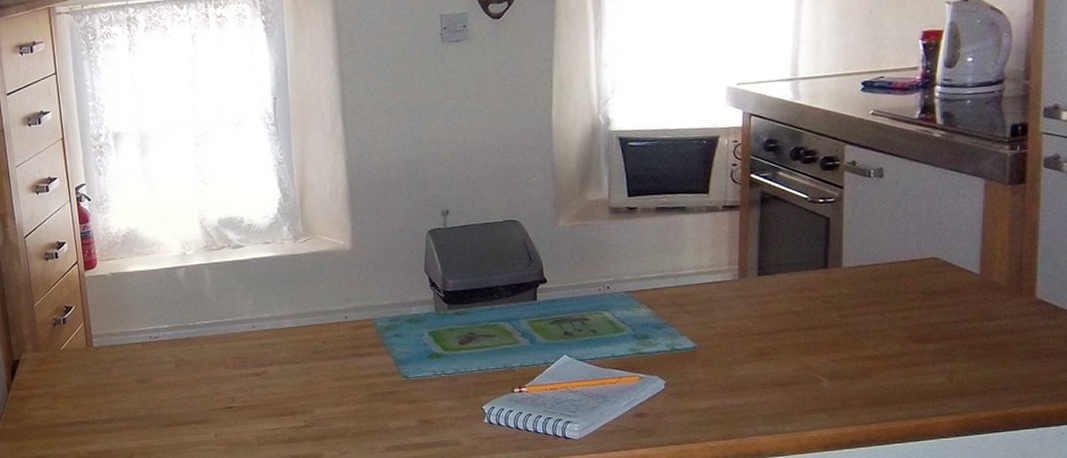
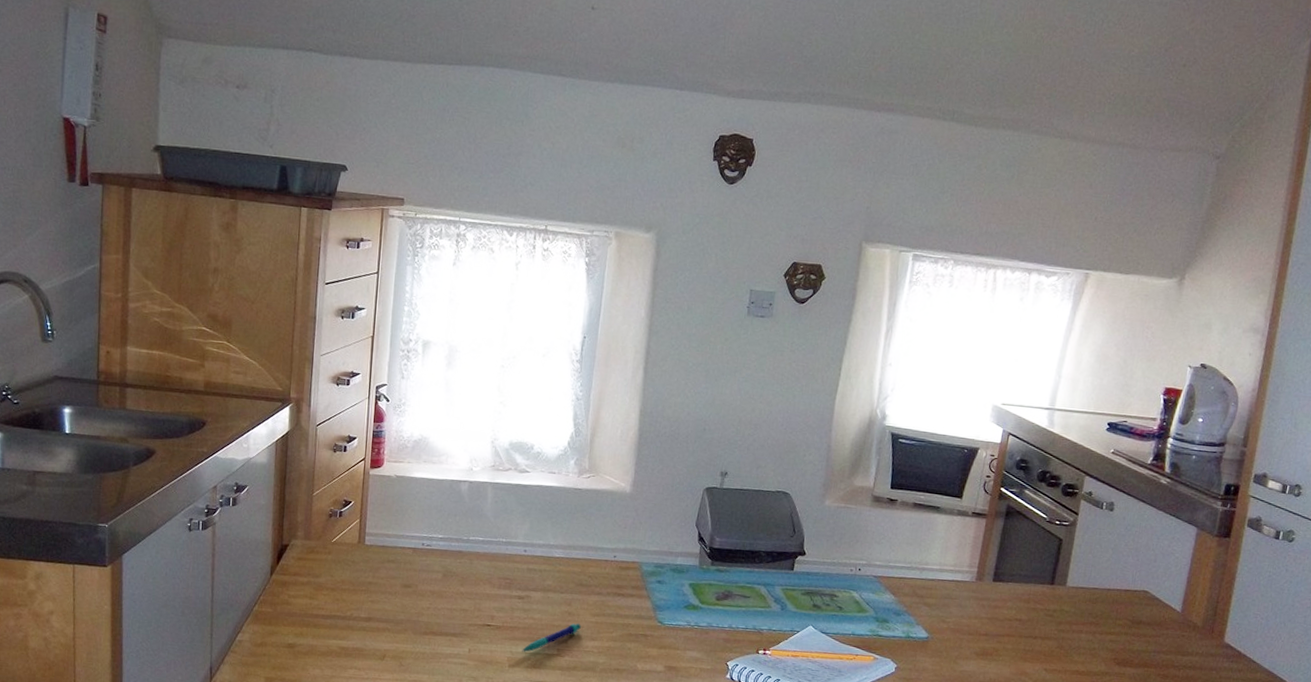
pen: none [268,390,324,429] -> present [522,623,581,652]

